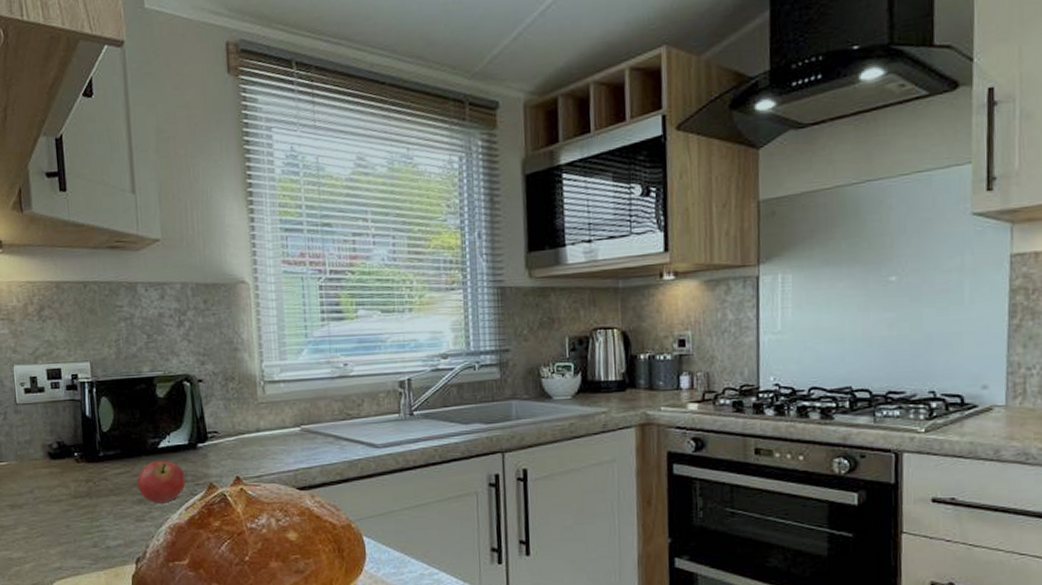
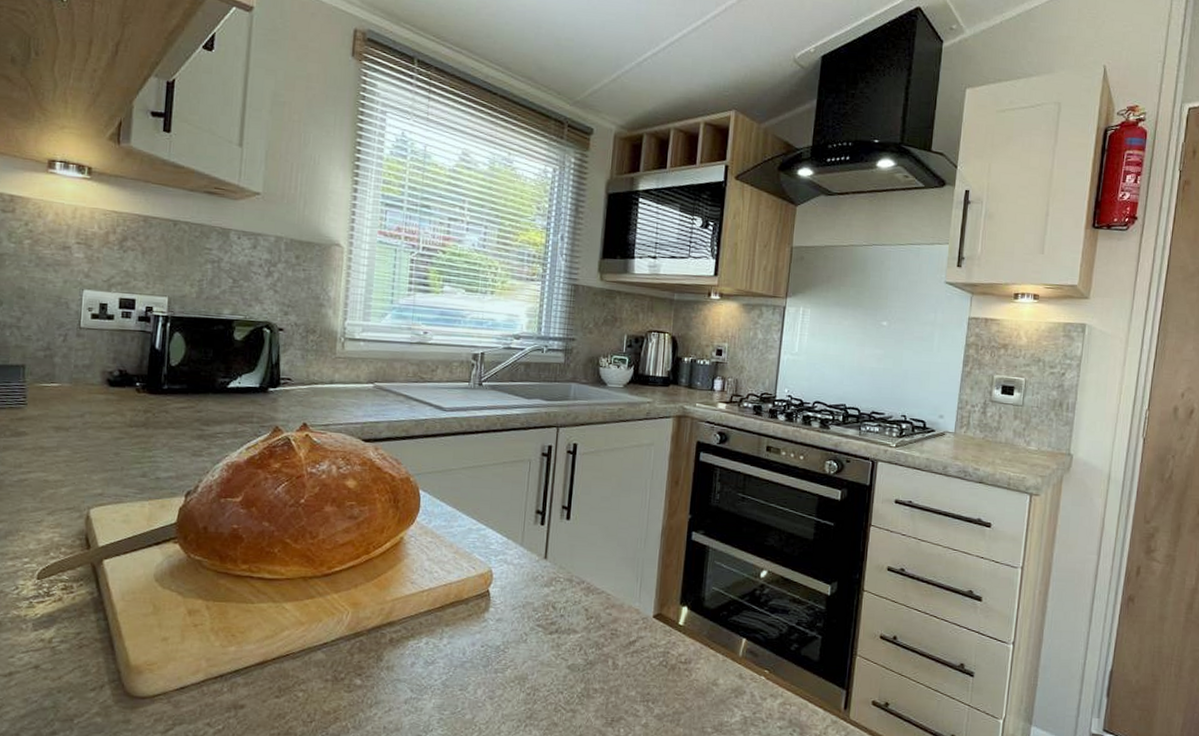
fruit: present [137,460,186,504] -> none [199,399,251,441]

